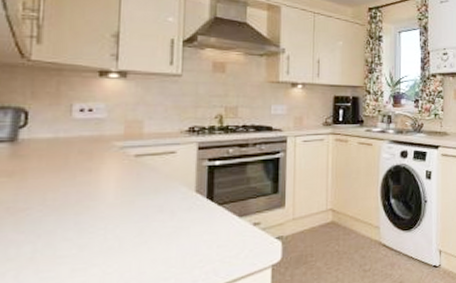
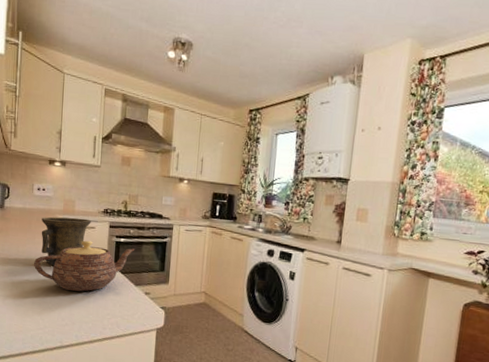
teapot: none [74,170,237,241] -> present [34,240,135,292]
mug: none [86,142,170,211] -> present [41,216,91,265]

